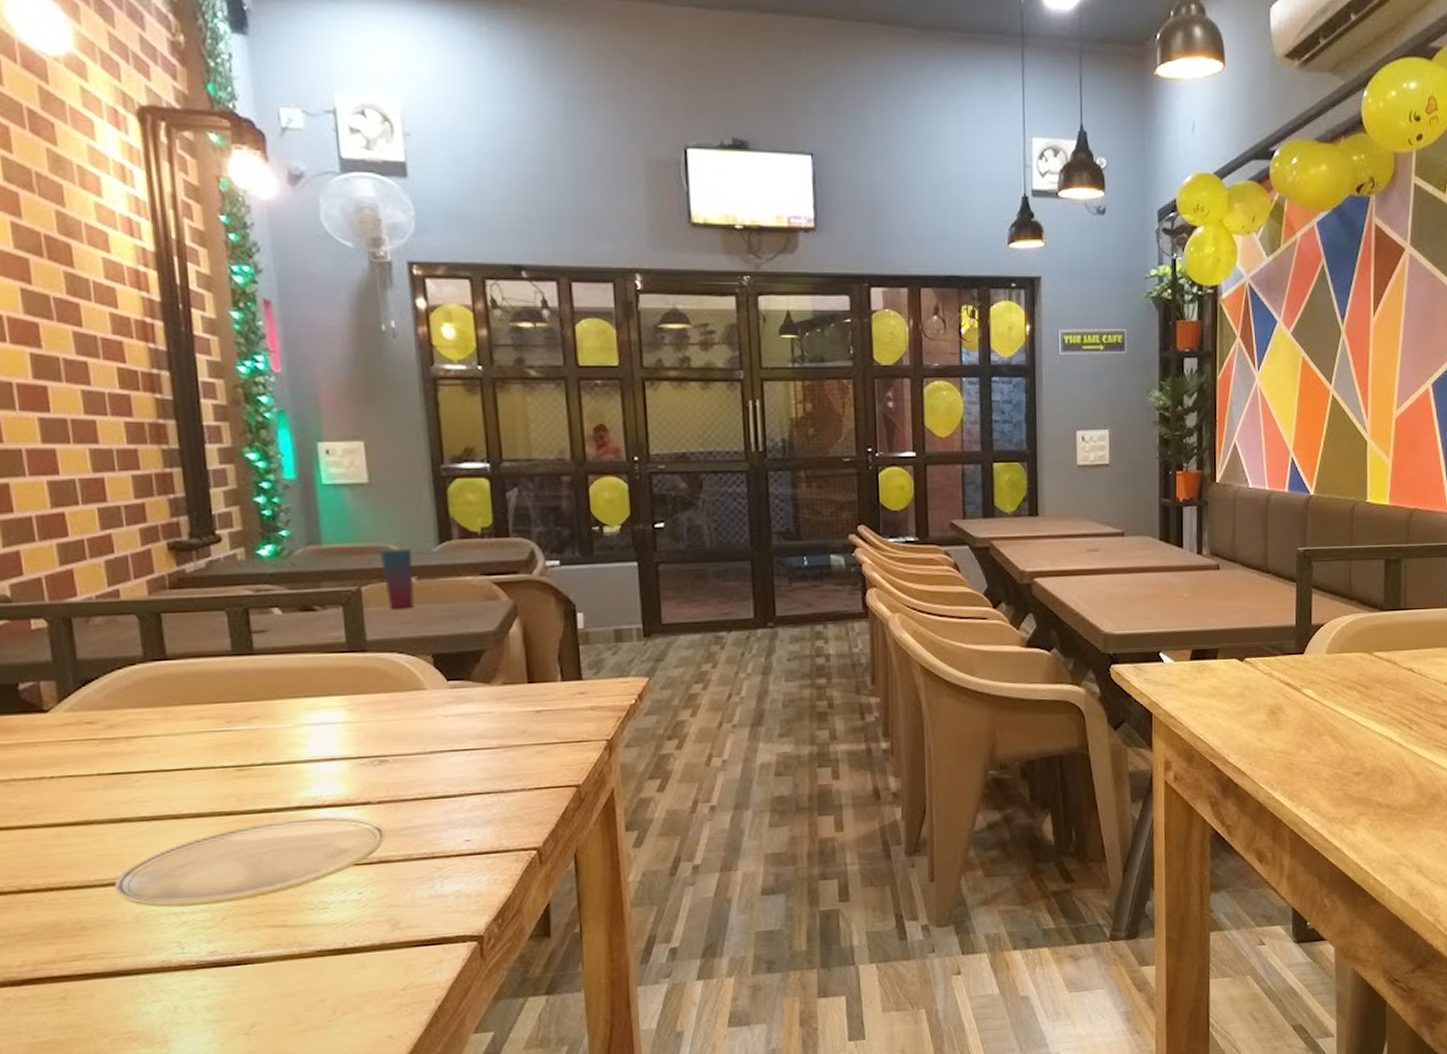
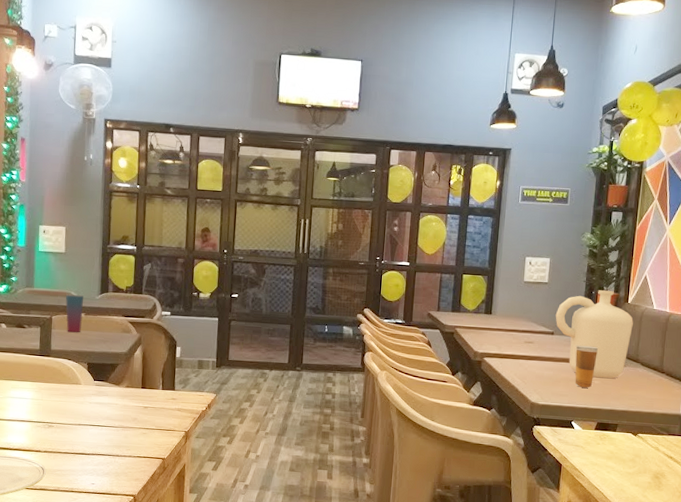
water jug: none [1123,468,1225,589] -> present [555,290,633,379]
beverage cup: none [1155,546,1184,605] -> present [574,345,598,388]

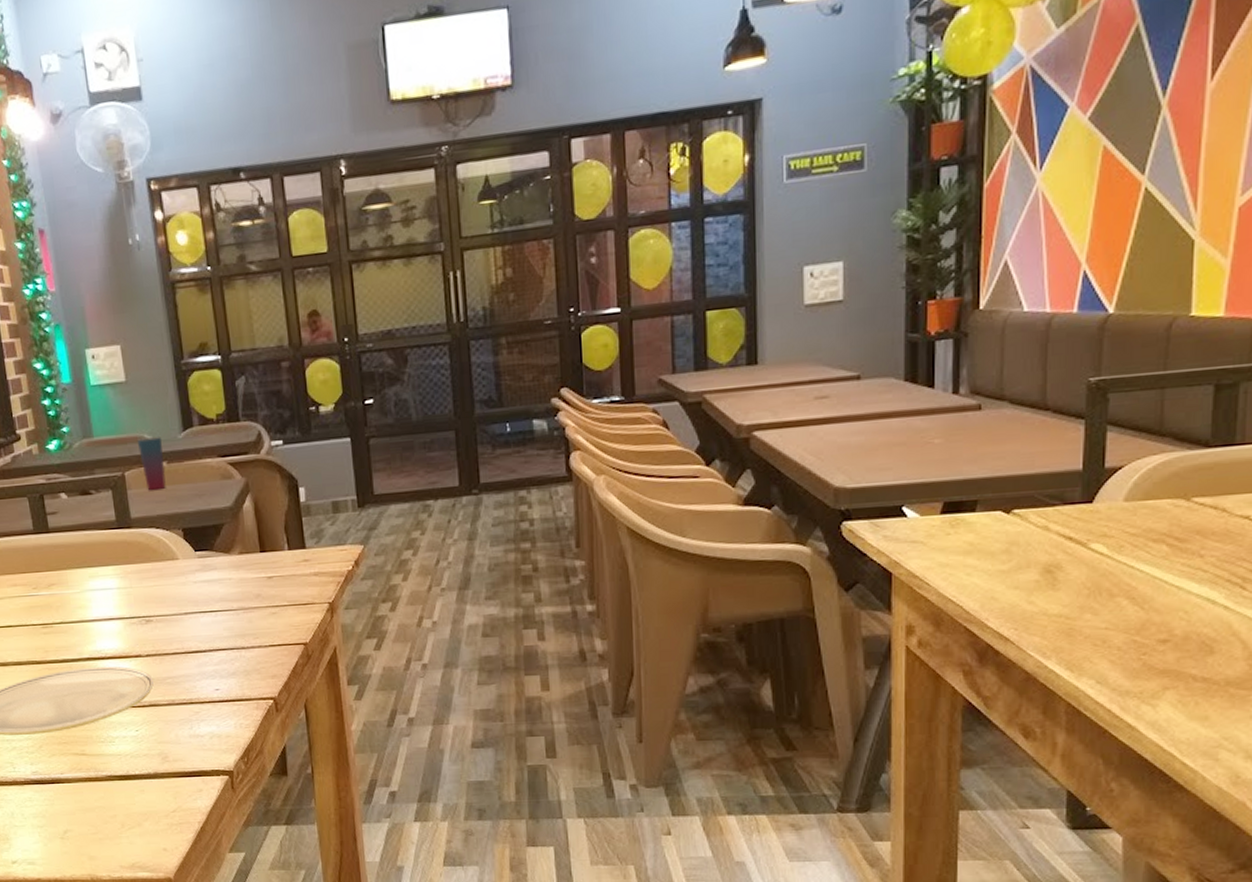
water jug: present [555,290,633,379] -> none [860,295,990,435]
beverage cup: present [574,345,598,388] -> none [899,386,935,453]

